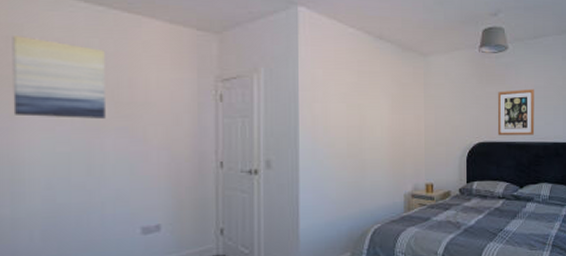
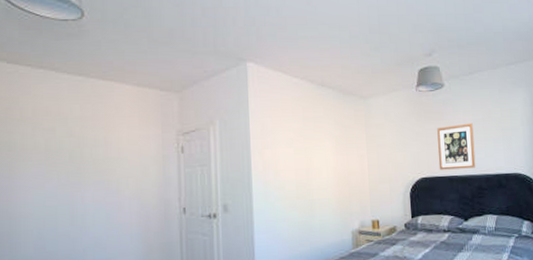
wall art: present [12,36,105,119] -> none [10,107,85,176]

